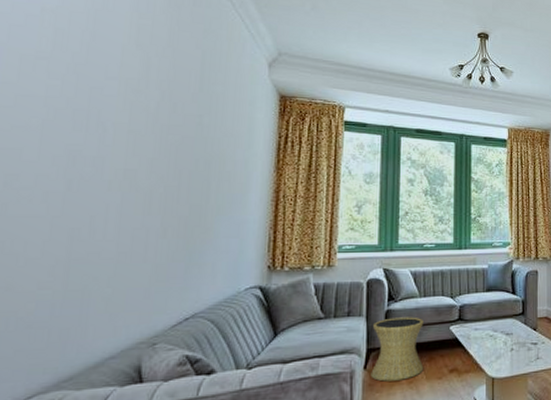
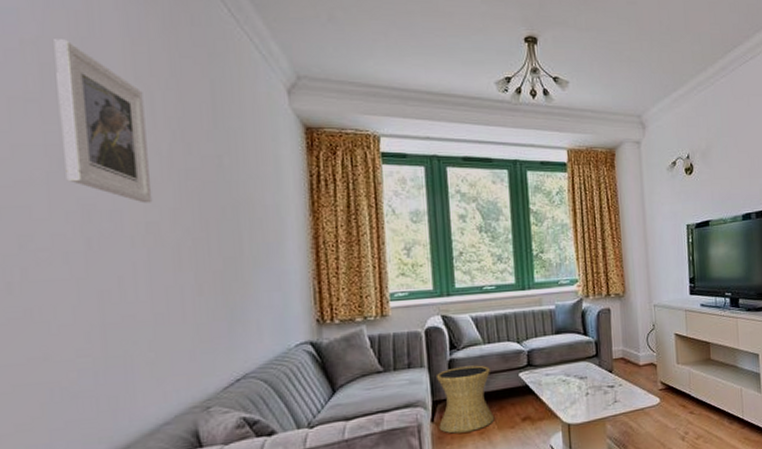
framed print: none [59,9,141,153] -> present [54,39,153,204]

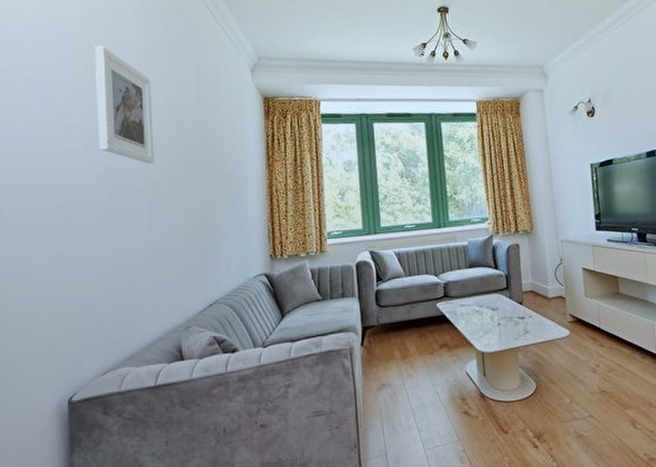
side table: present [435,365,495,434] -> none [365,295,416,357]

